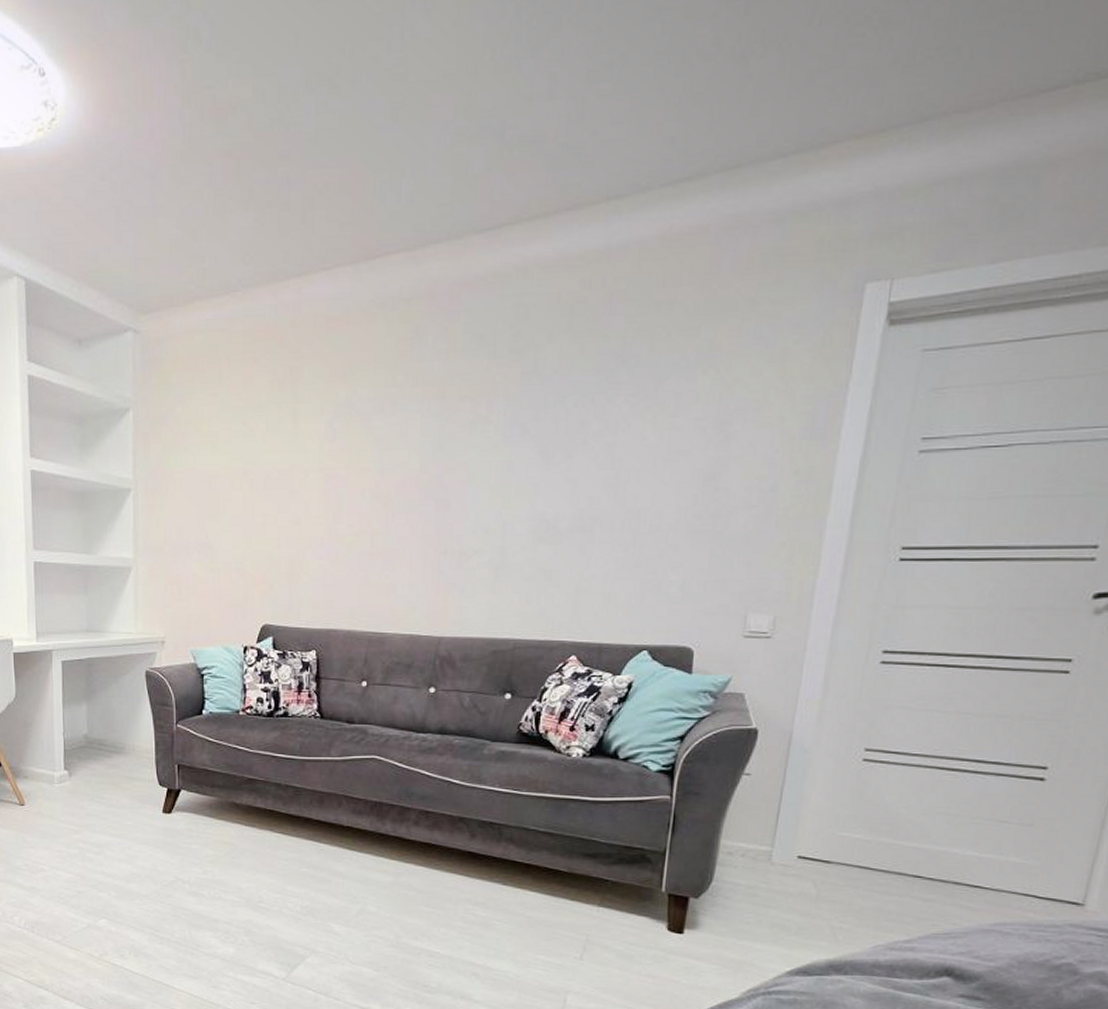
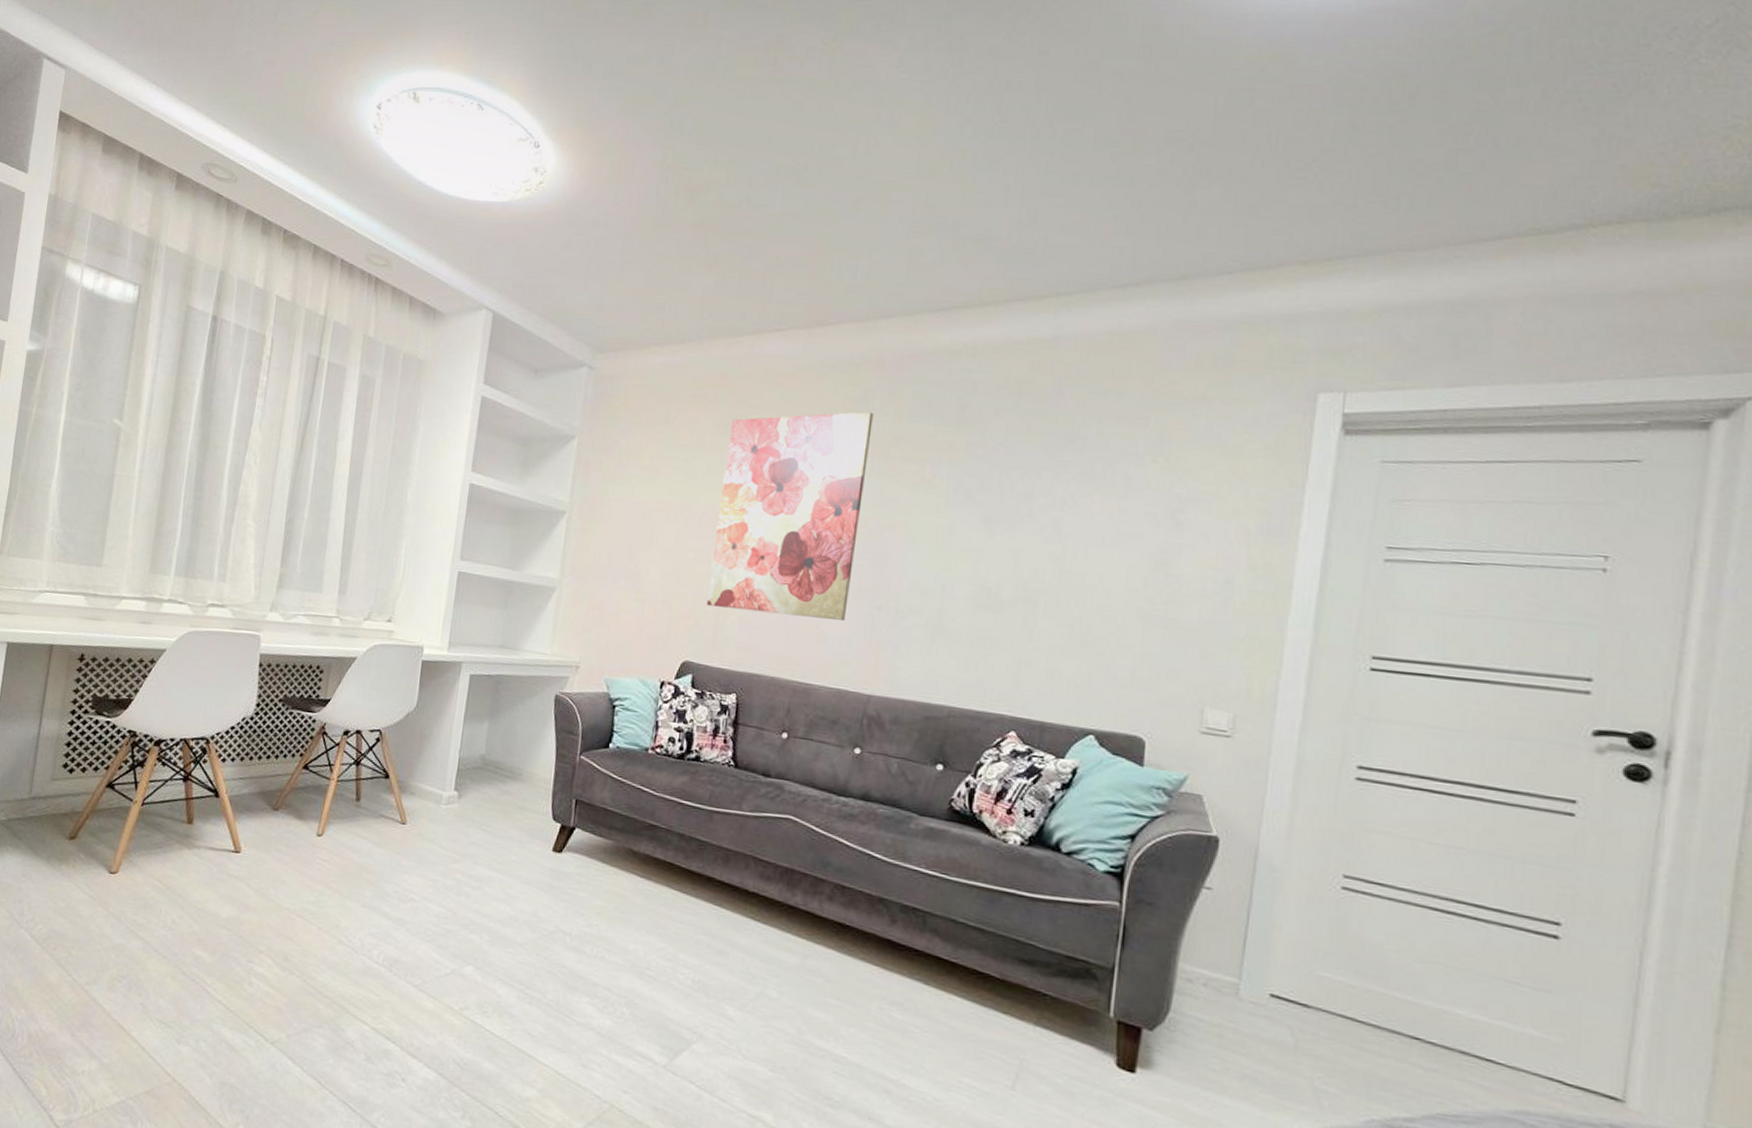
wall art: none [279,351,427,569] -> present [706,411,873,620]

